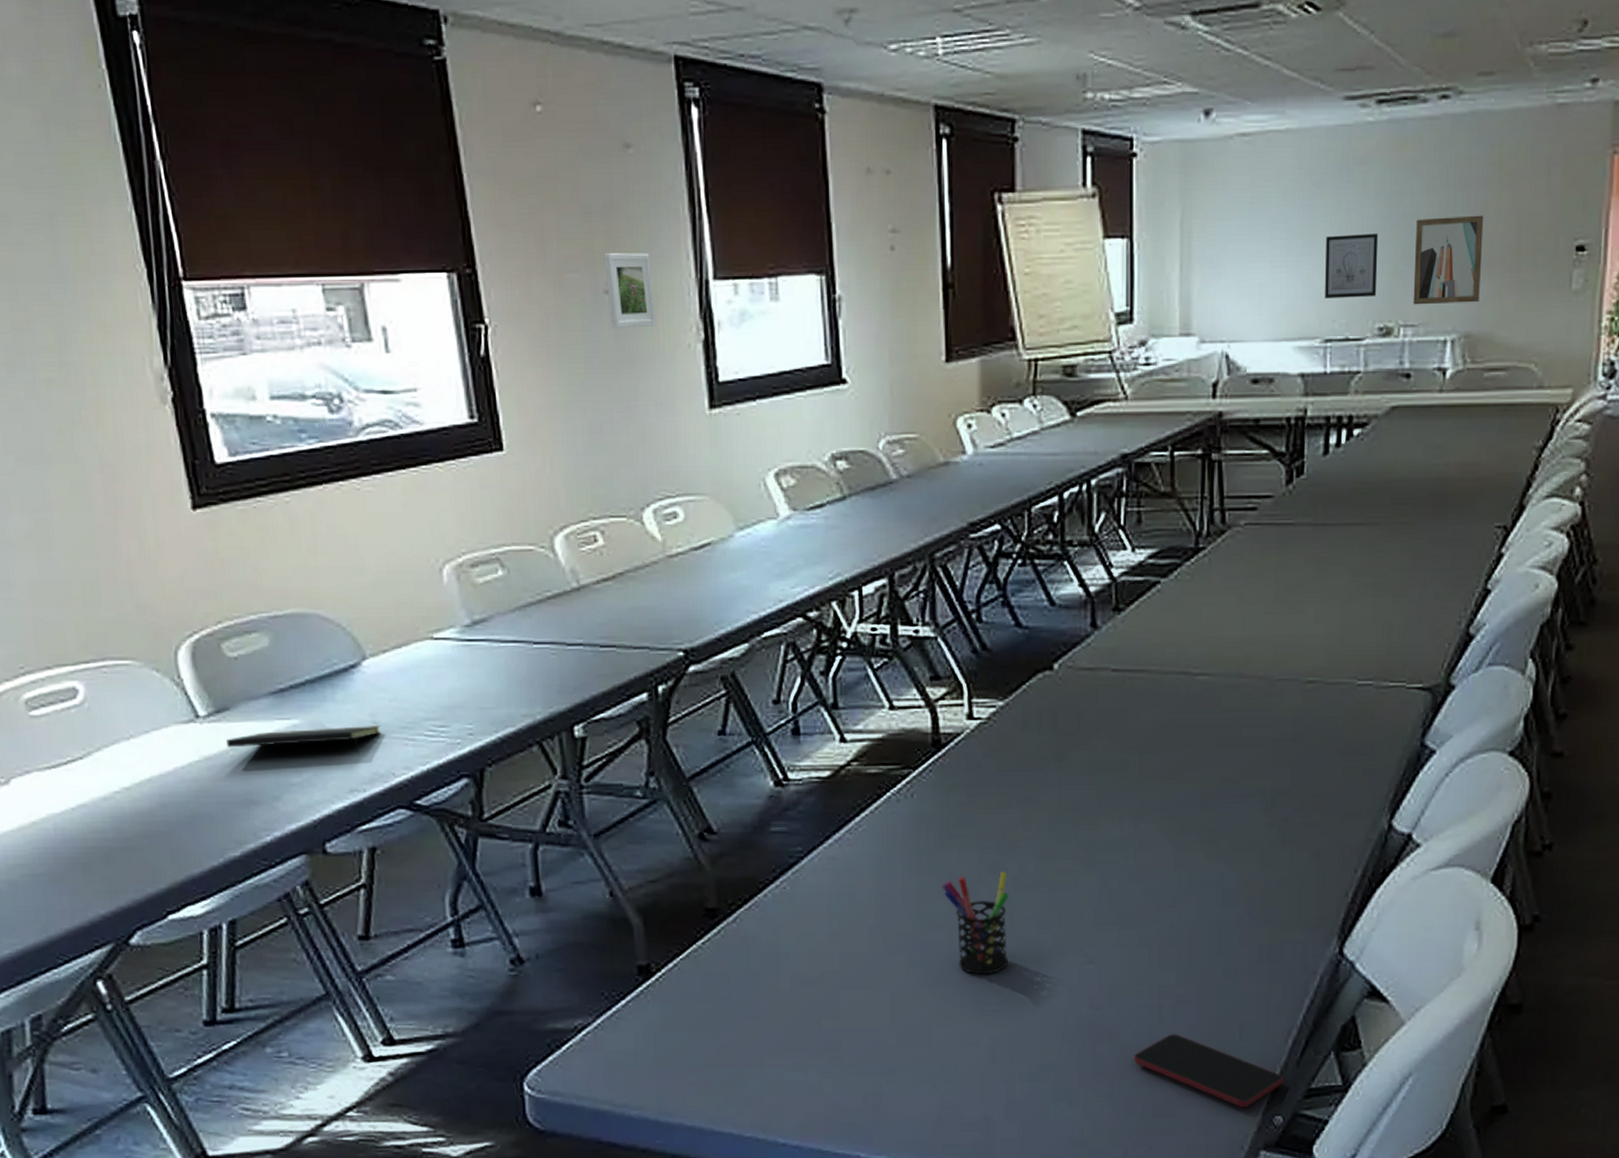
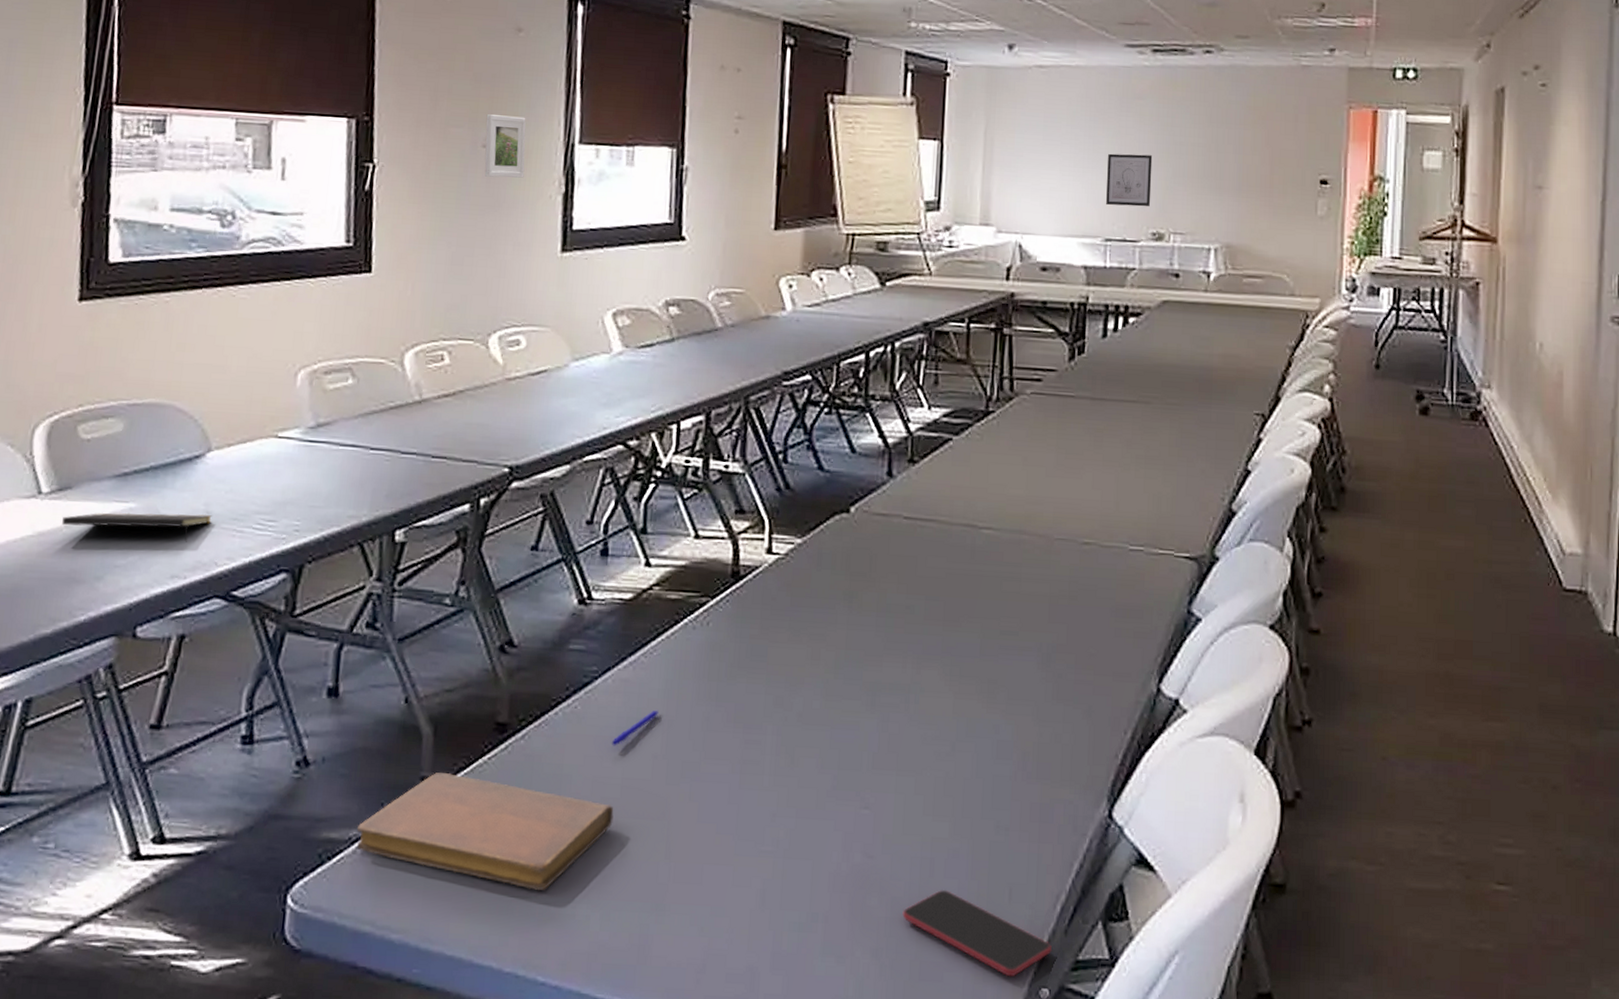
notebook: none [582,960,835,1062] -> present [357,773,614,890]
pen: none [824,884,870,923] -> present [611,710,659,746]
pen holder: present [941,871,1009,975] -> none [728,706,793,813]
wall art: present [1413,215,1484,305] -> none [1181,146,1242,219]

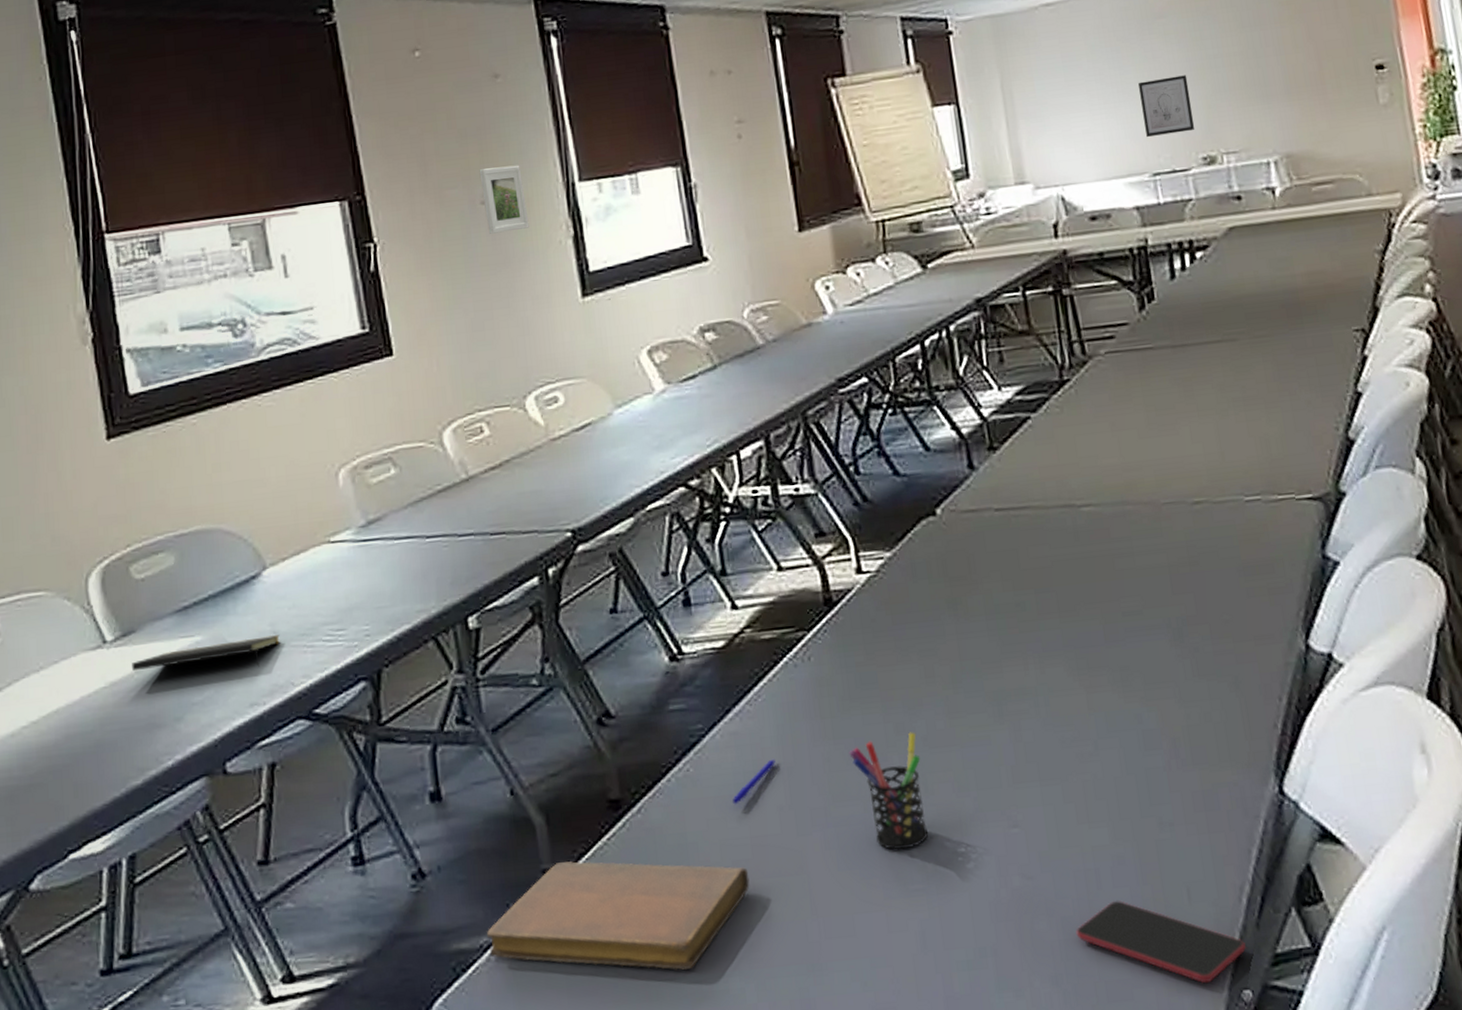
pen holder: none [728,706,793,813] -> present [849,732,929,850]

